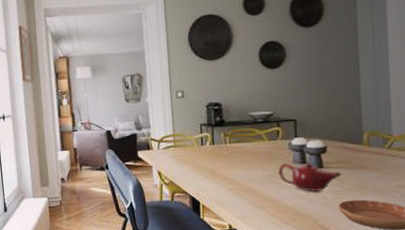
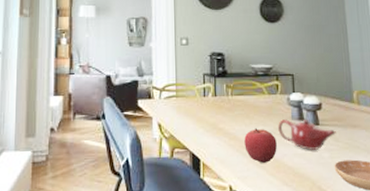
fruit: none [243,173,277,204] -> present [244,128,277,163]

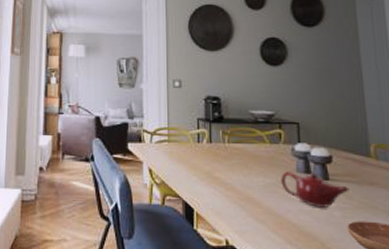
fruit: present [244,128,277,163] -> none [242,179,280,218]

